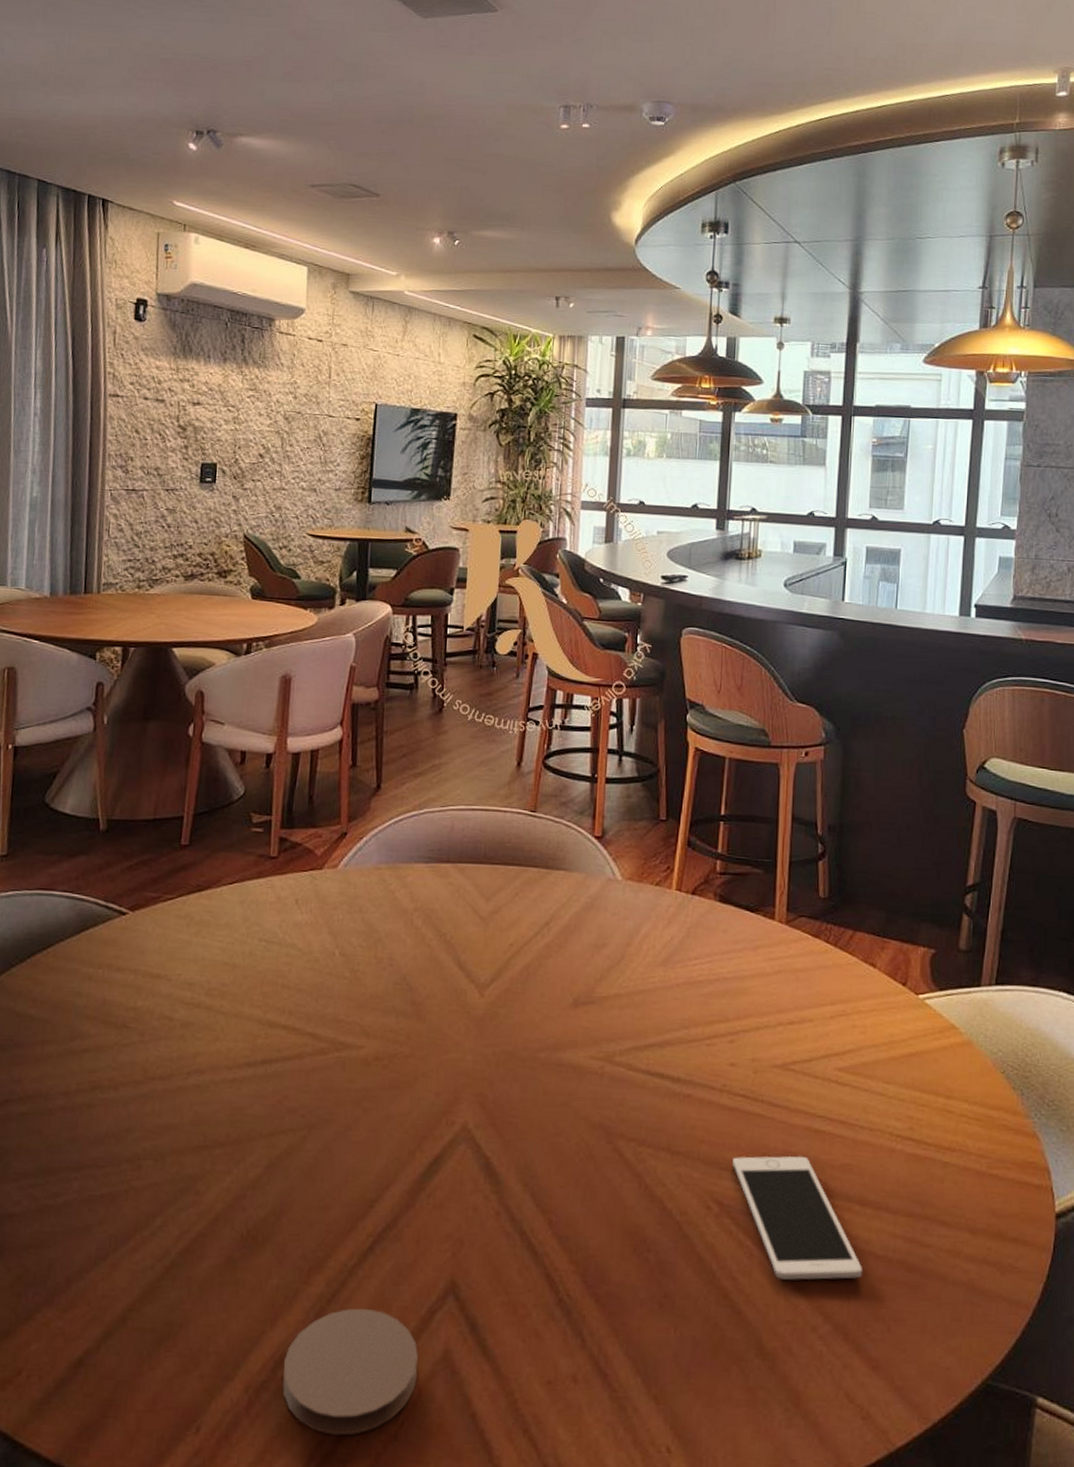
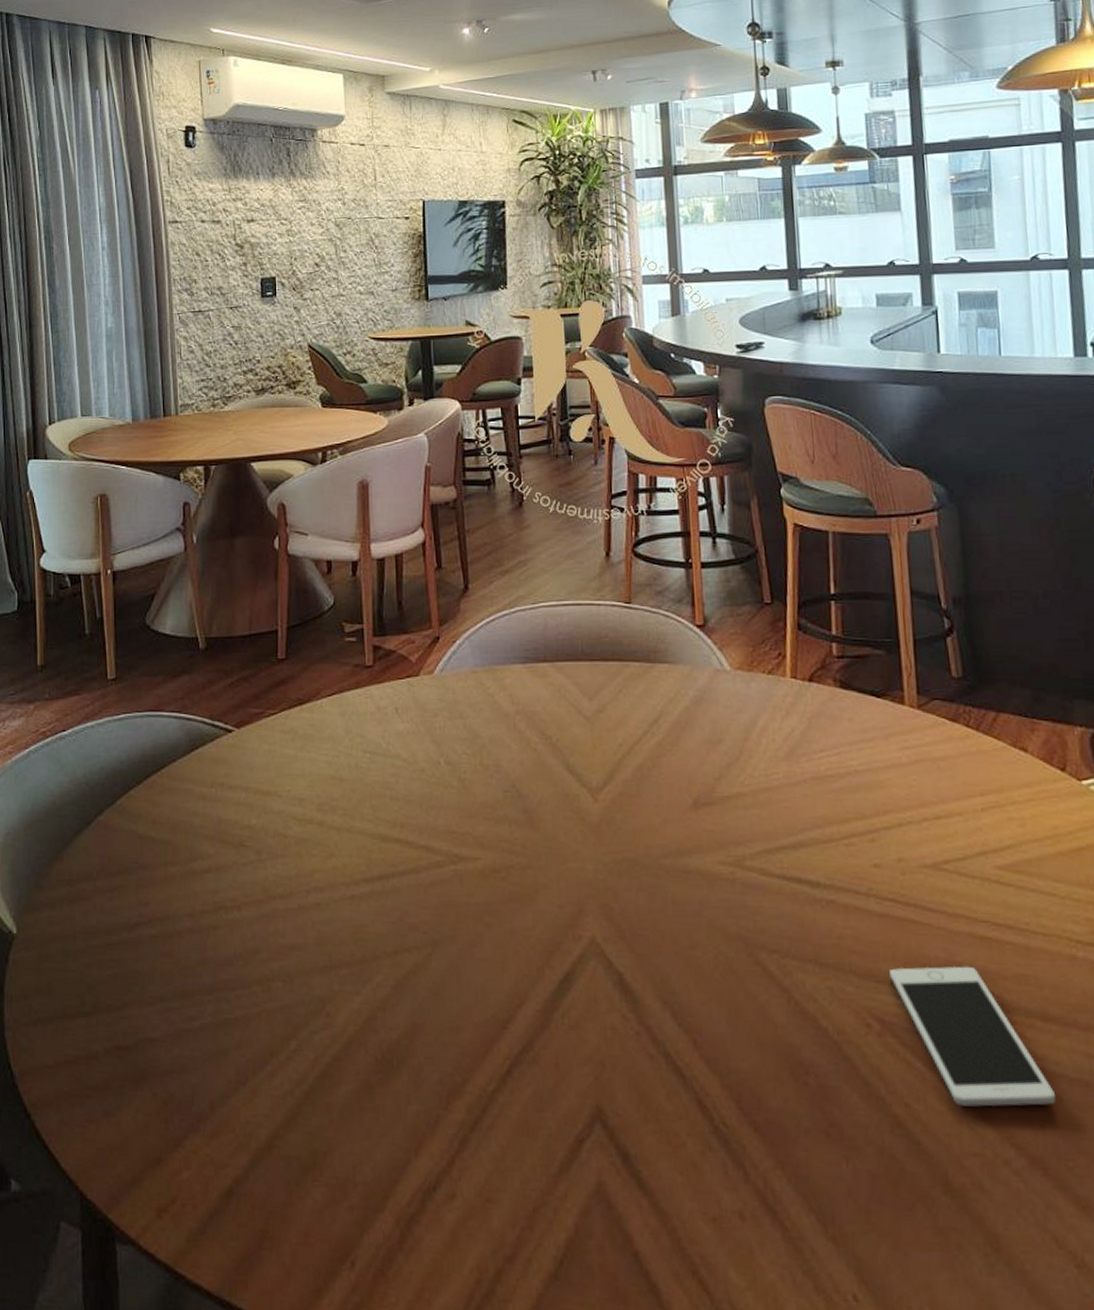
coaster: present [282,1308,418,1436] -> none [431,1136,572,1274]

